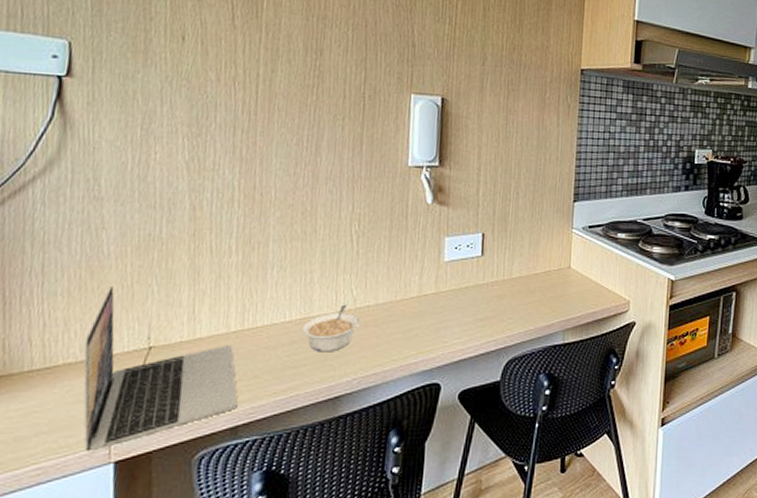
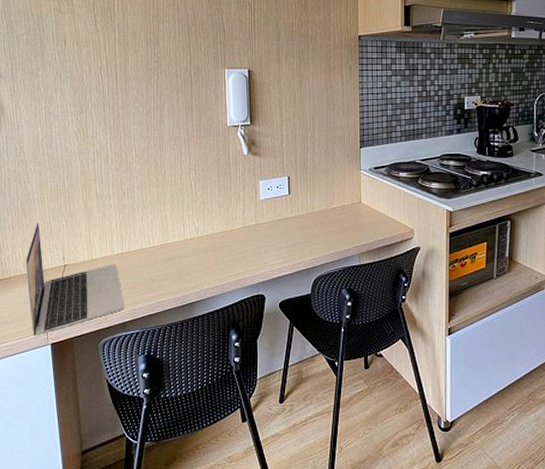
legume: present [302,304,360,352] -> none [162,234,202,270]

